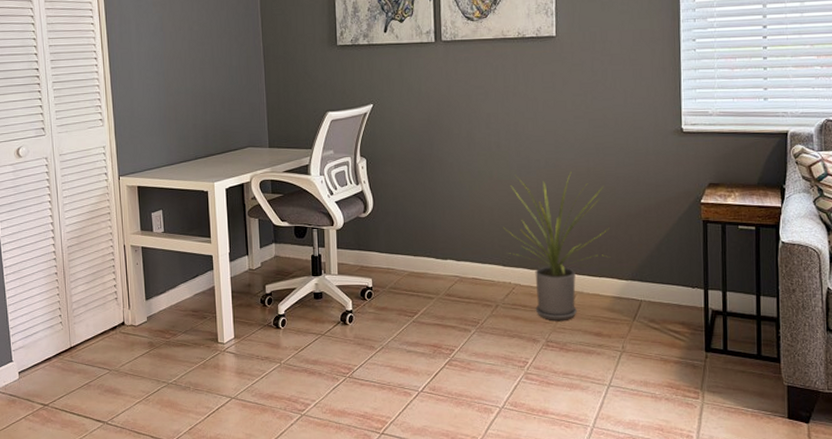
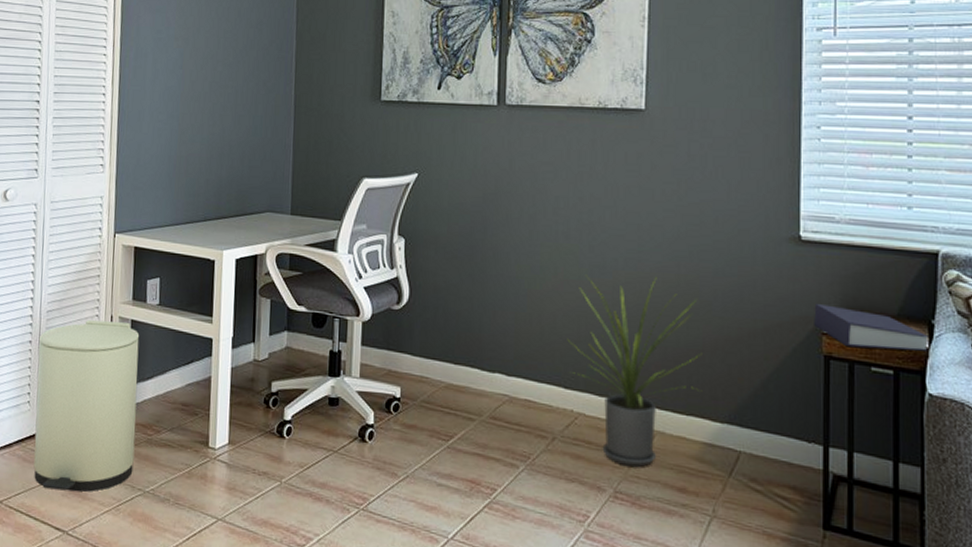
pedal bin: none [63,250,157,390] -> present [33,320,140,492]
book: none [694,181,781,212] -> present [814,304,929,351]

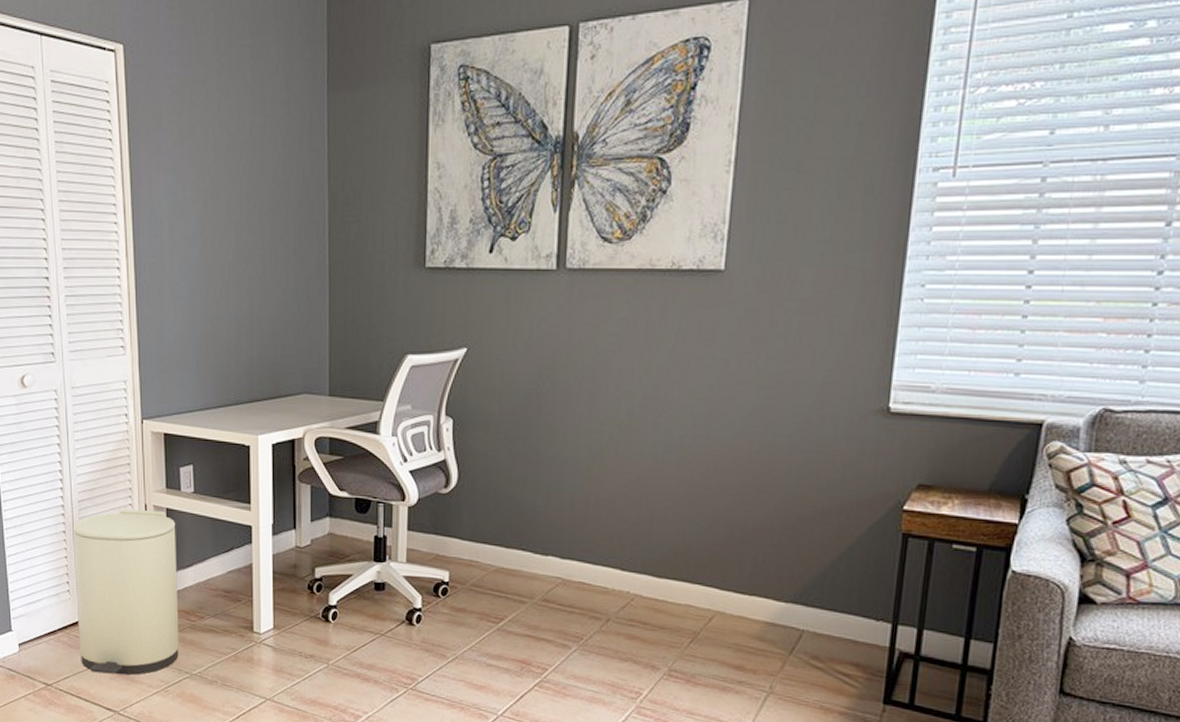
house plant: present [567,274,702,467] -> none [626,453,771,646]
book: present [814,304,929,351] -> none [895,480,1020,527]

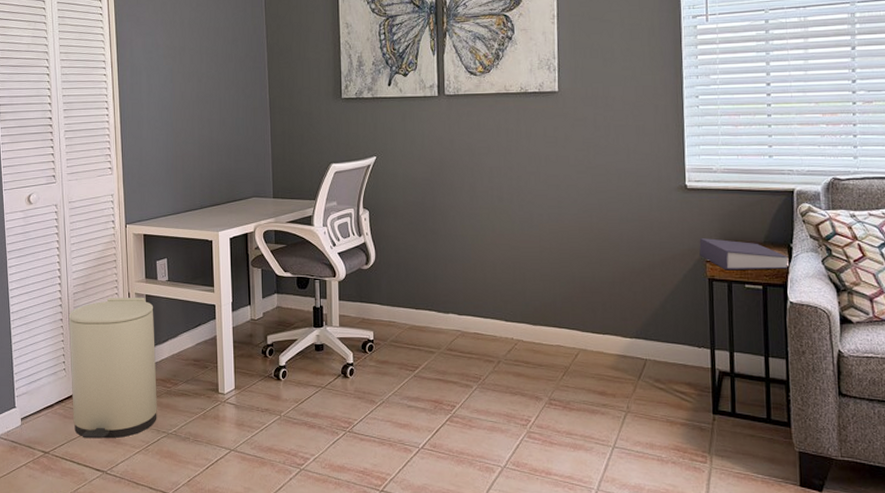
book: none [895,480,1020,527] -> present [699,238,789,271]

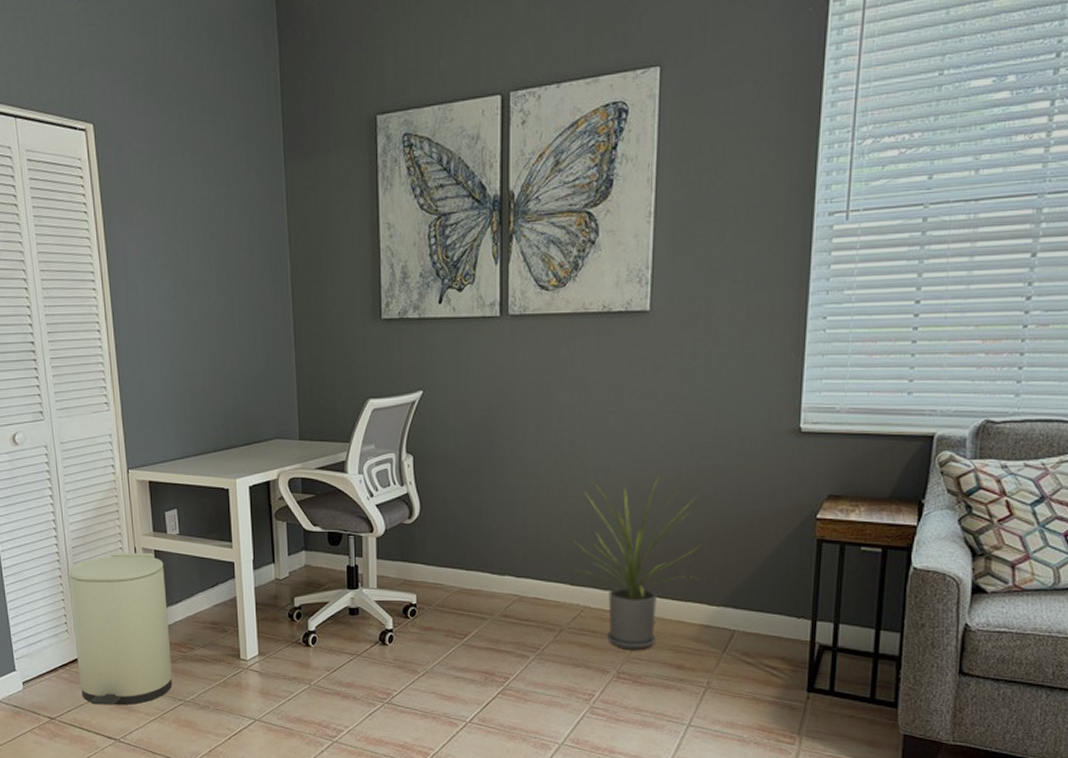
house plant: none [505,227,614,378] -> present [573,477,702,650]
book: present [699,238,789,271] -> none [809,492,918,530]

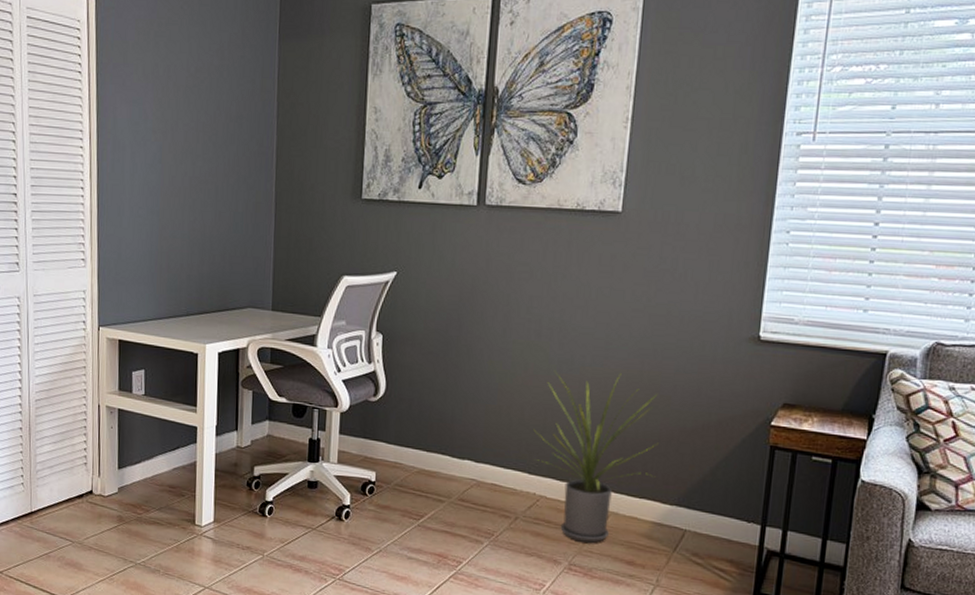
pedal bin: present [68,553,173,705] -> none [29,409,127,564]

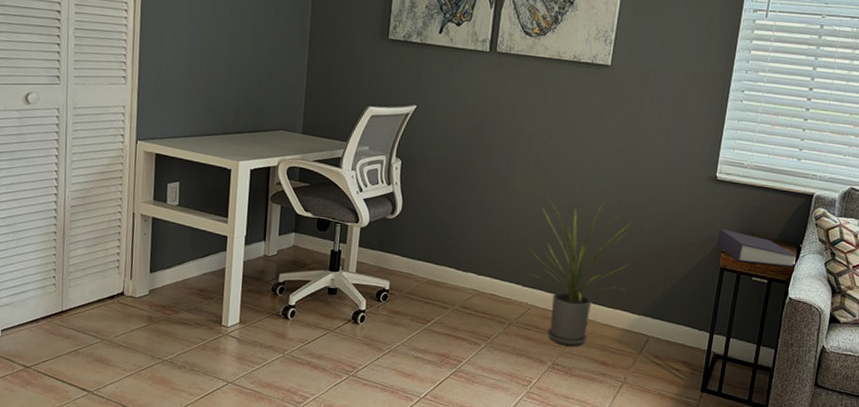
book: none [764,399,868,443] -> present [716,229,796,267]

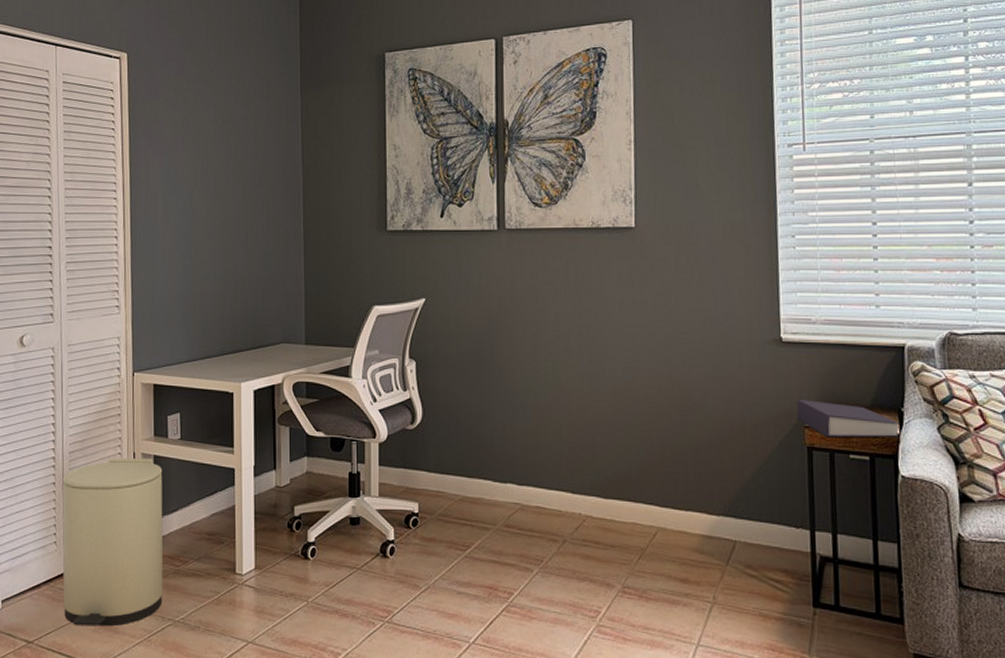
pedal bin: none [60,216,160,360] -> present [62,458,164,626]
house plant: present [528,198,632,346] -> none [572,384,699,562]

